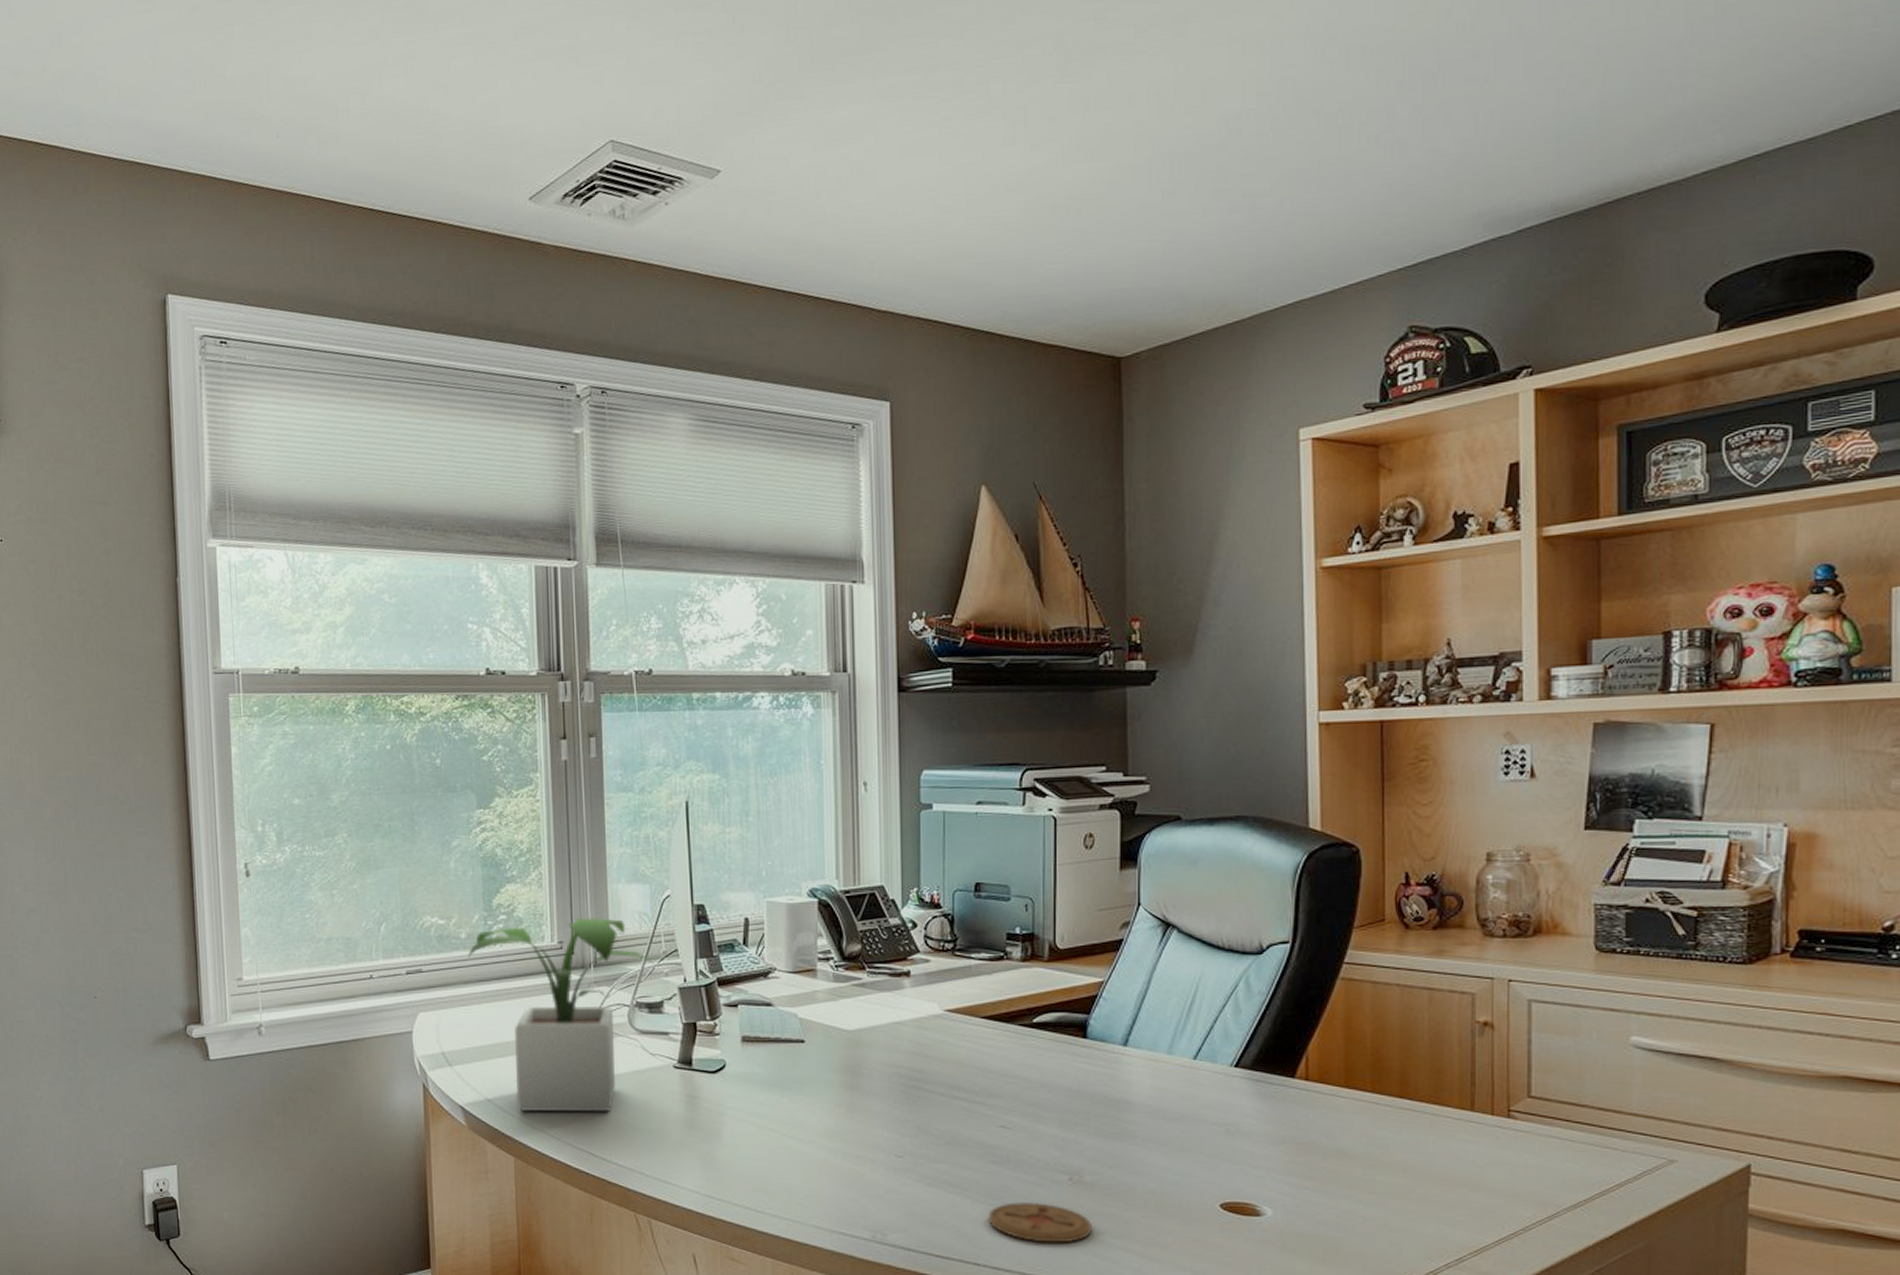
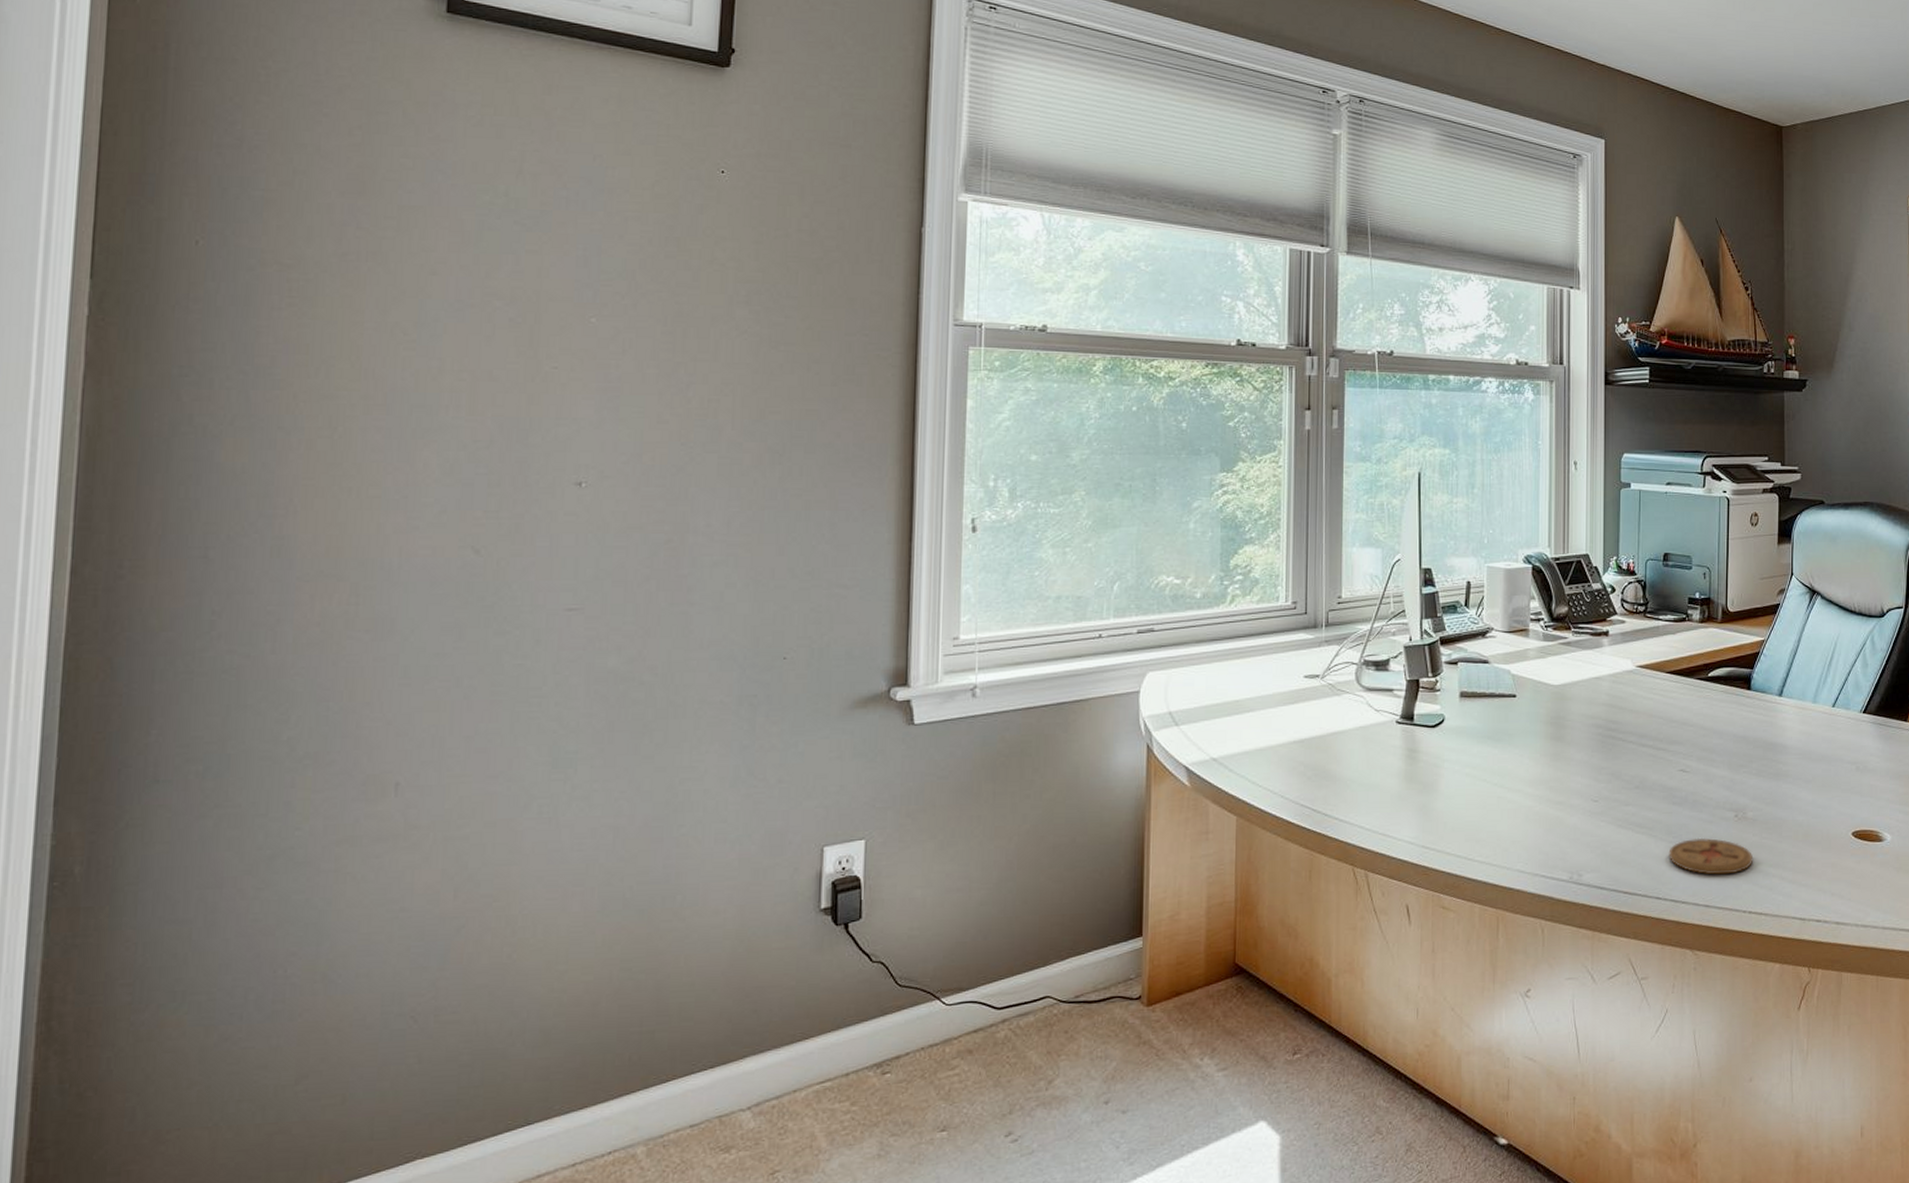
potted plant: present [468,917,654,1112] -> none [1202,578,1383,769]

